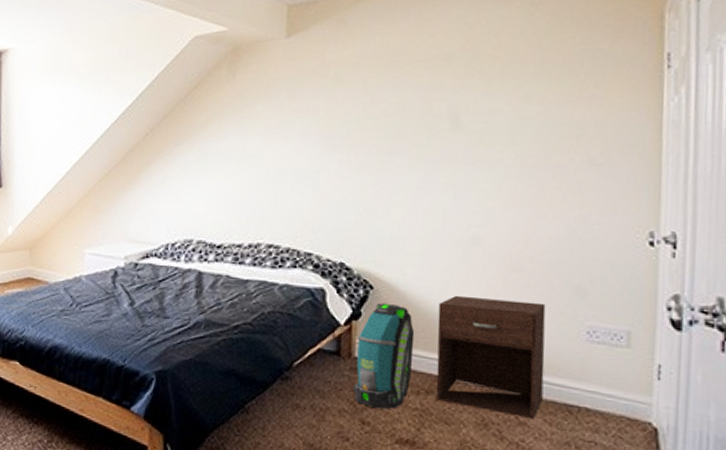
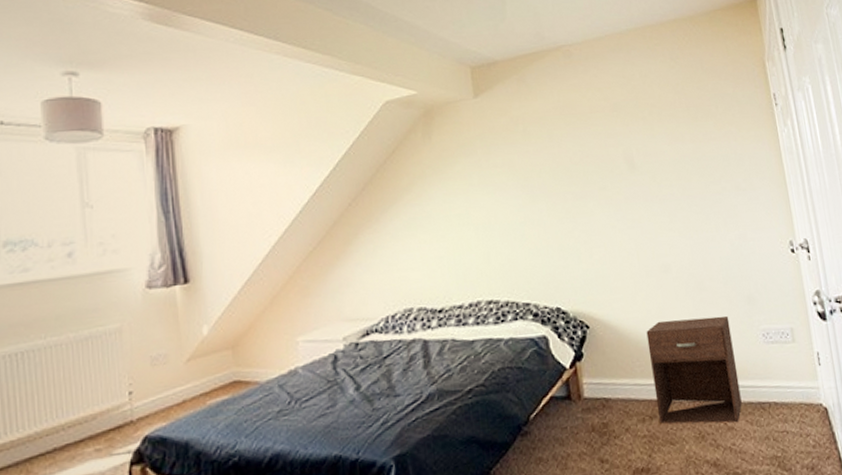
backpack: present [352,303,415,409] -> none [583,339,636,444]

